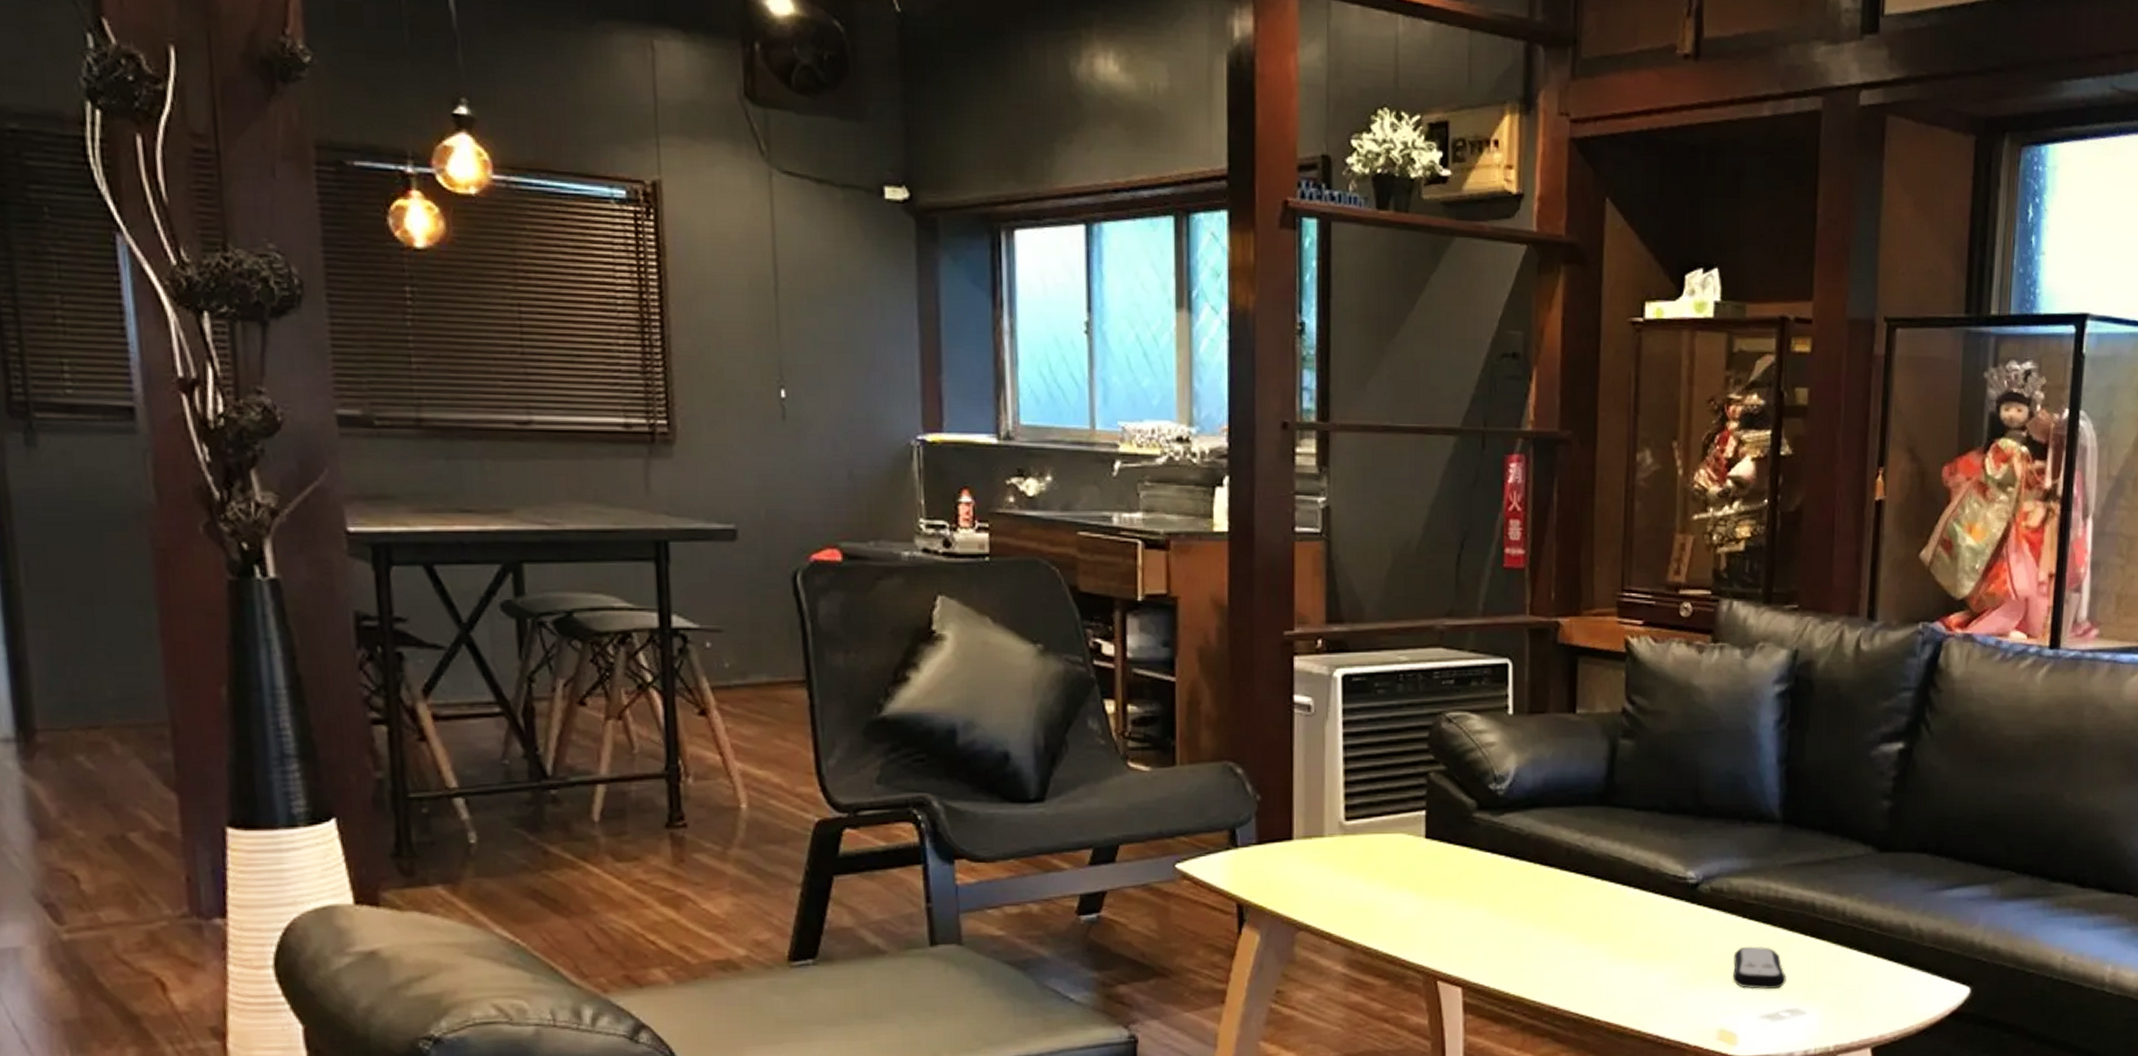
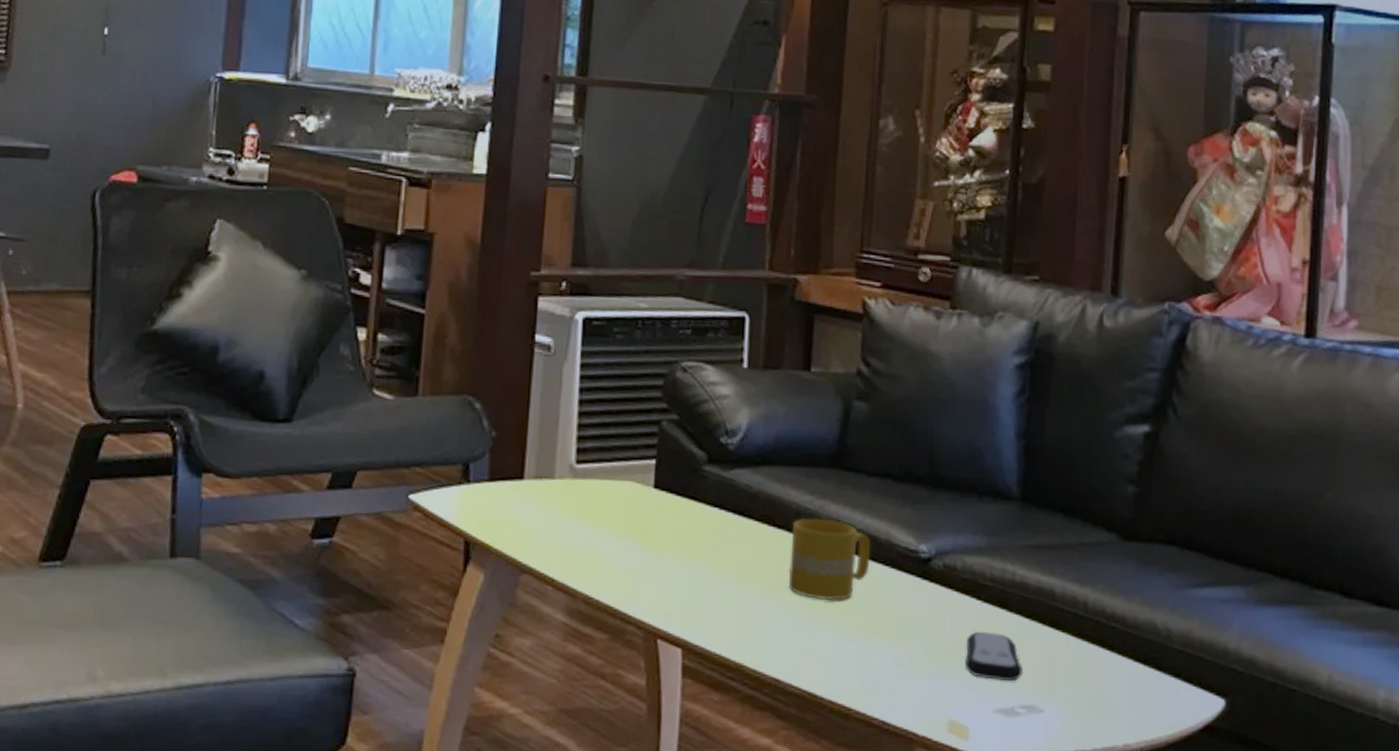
mug: none [1562,854,1641,931] -> present [788,518,871,601]

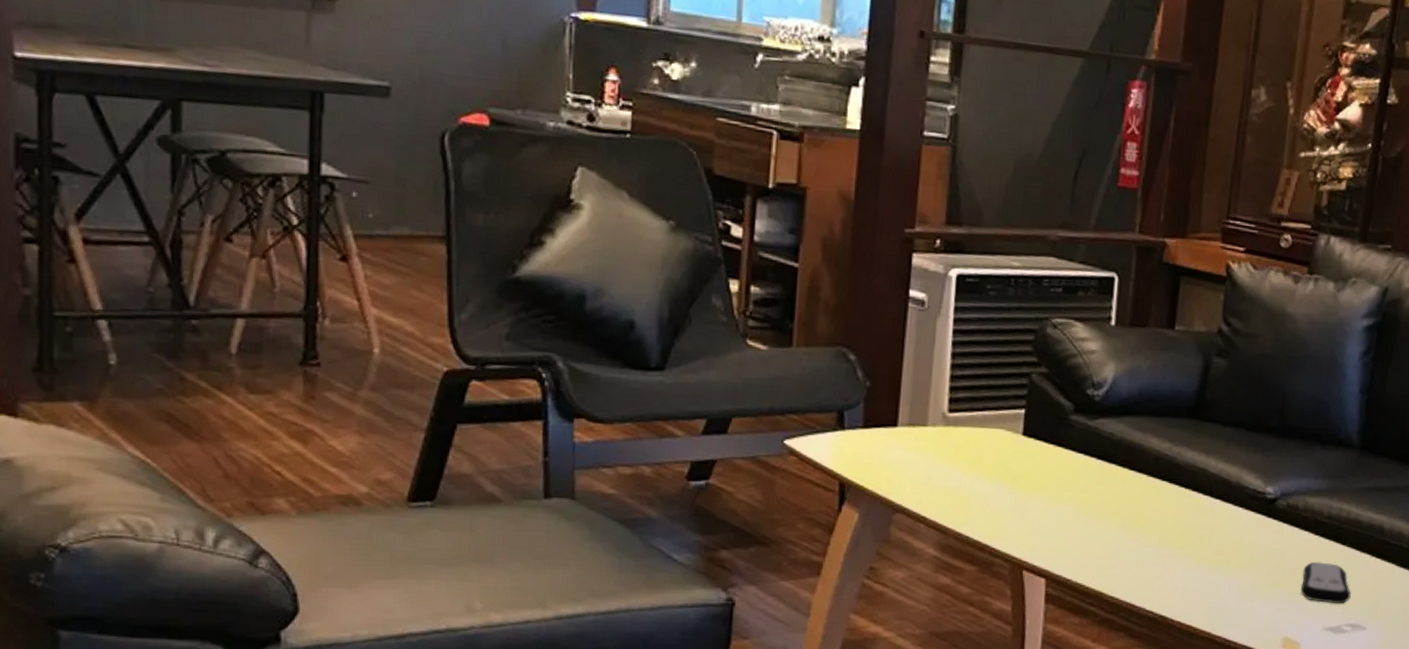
mug: present [788,518,871,601] -> none [1146,463,1223,537]

